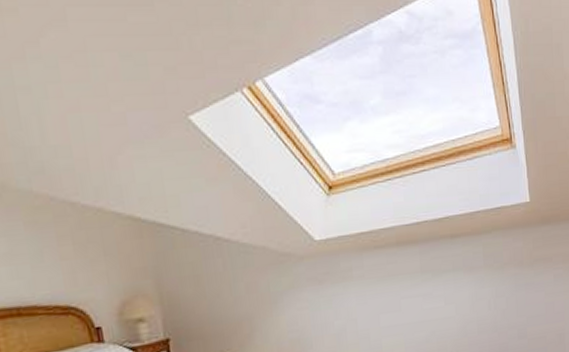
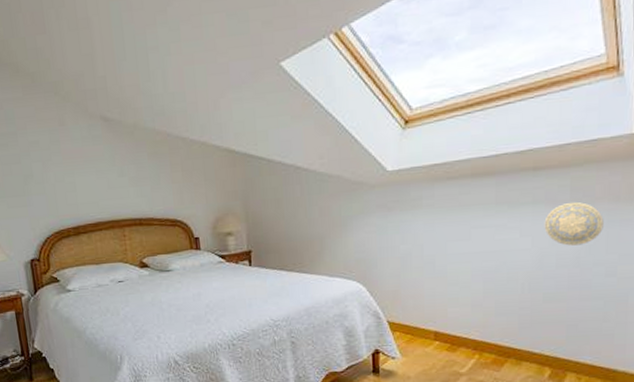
decorative plate: none [464,268,513,312] -> present [544,202,604,246]

